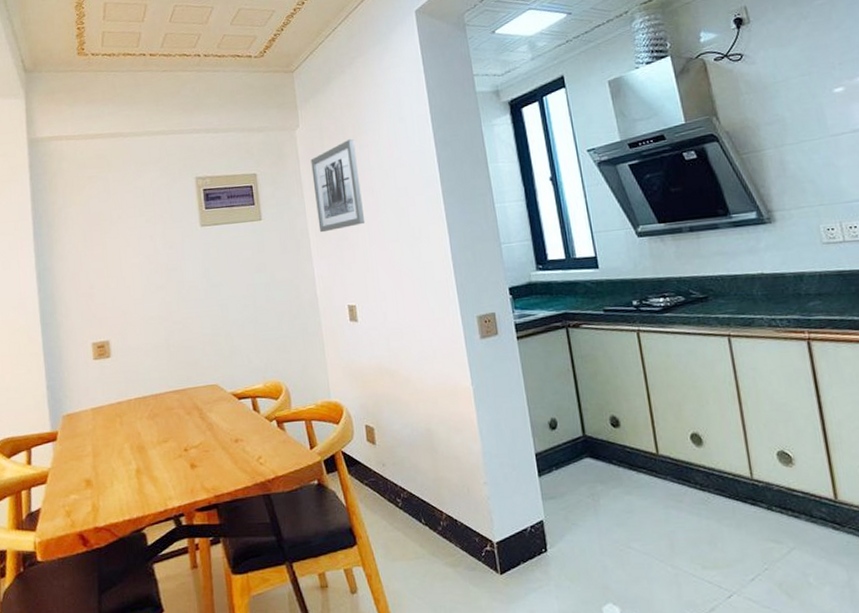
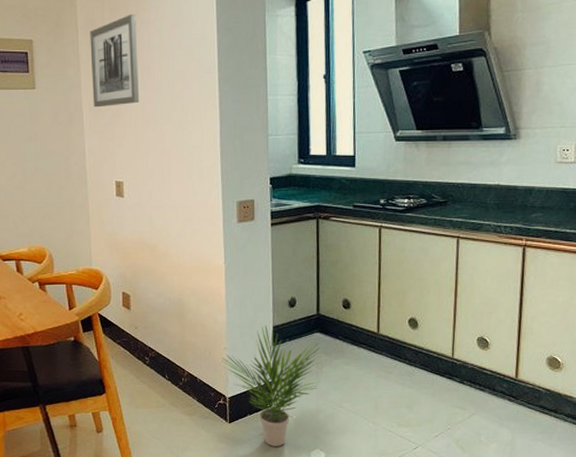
potted plant: none [482,453,599,602] -> present [221,325,320,446]

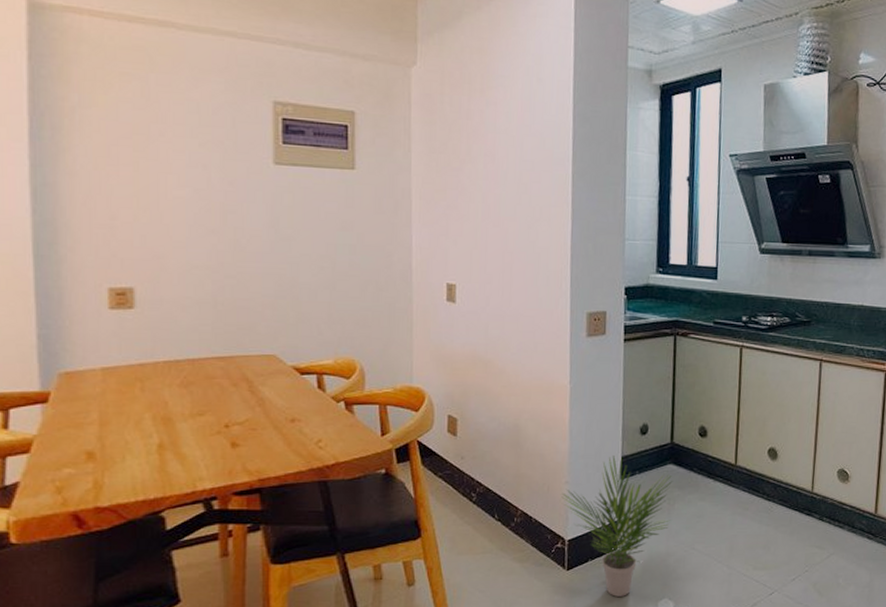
wall art: present [90,13,140,108] -> none [424,91,481,197]

